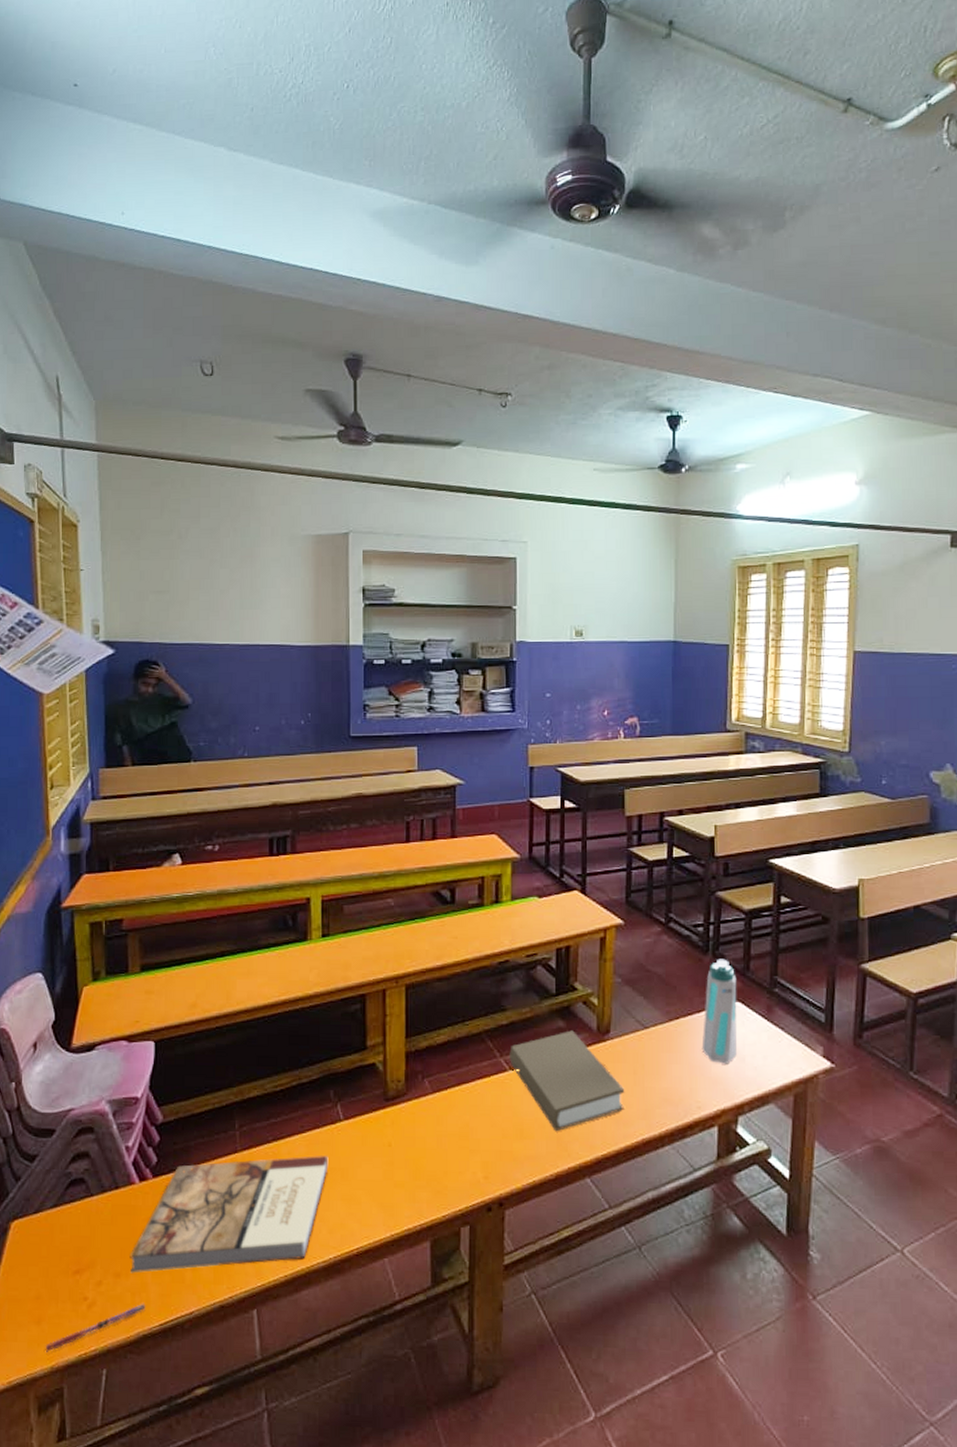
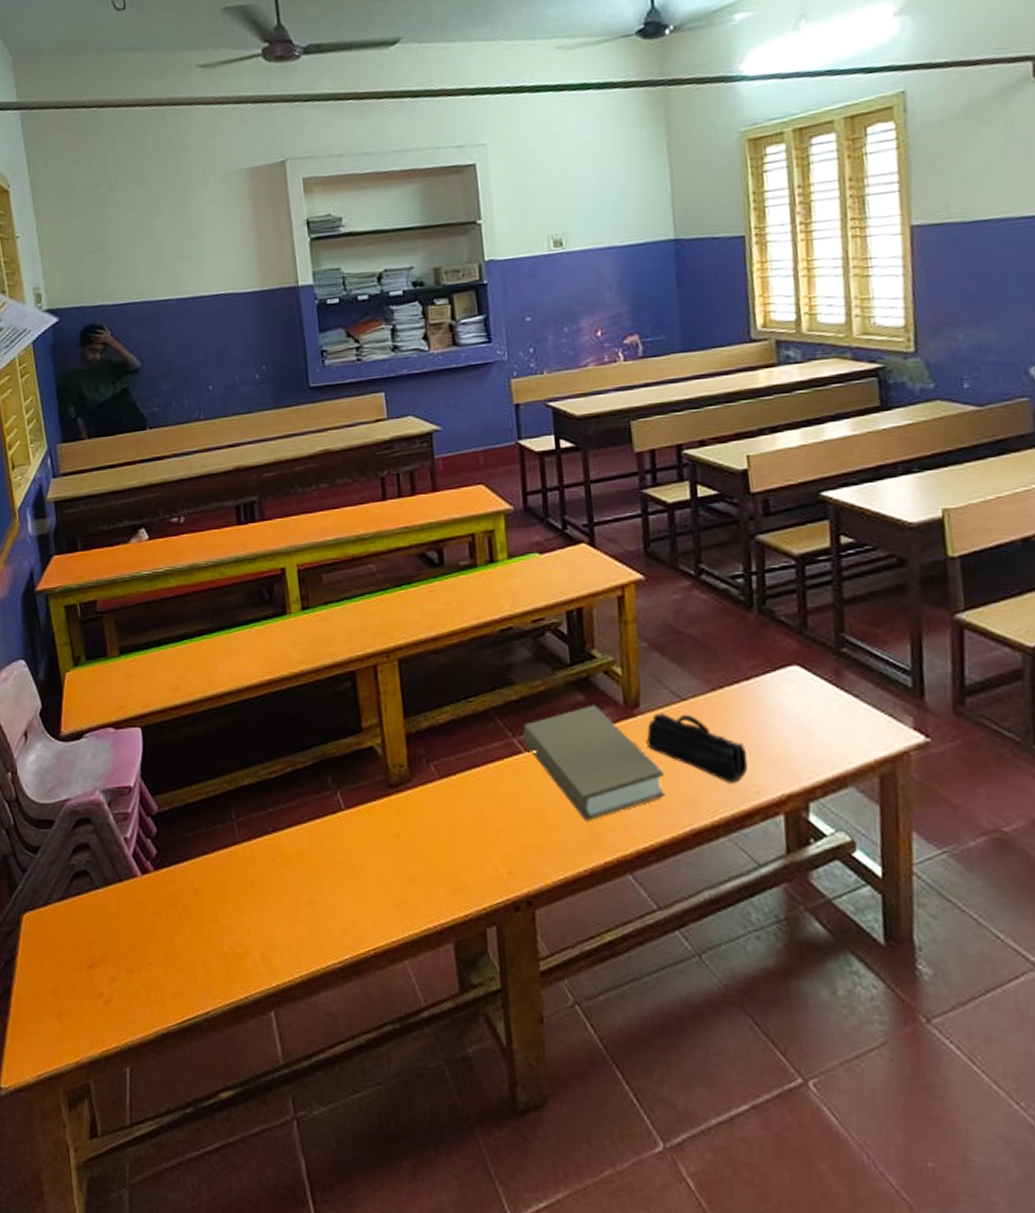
pen: present [45,1303,146,1352] -> none [68,1000,162,1047]
book: present [129,1156,329,1273] -> none [140,848,334,970]
pencil case: none [612,1038,694,1100] -> present [646,712,749,784]
water bottle: present [701,959,737,1064] -> none [753,615,801,741]

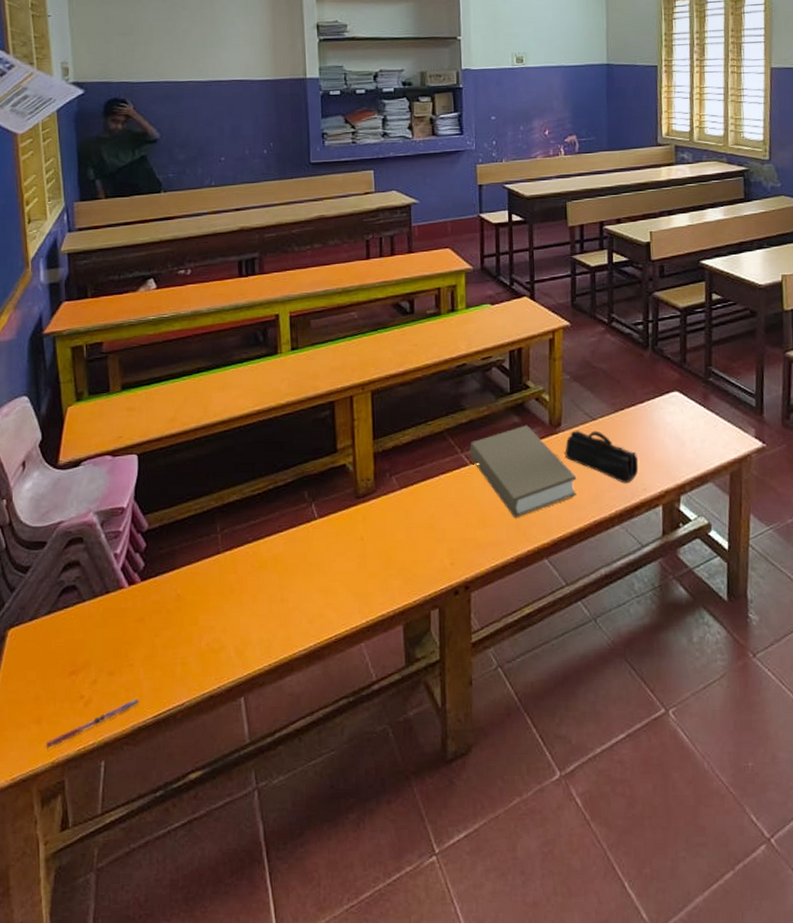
pen: none [68,1000,162,1047] -> present [45,697,139,749]

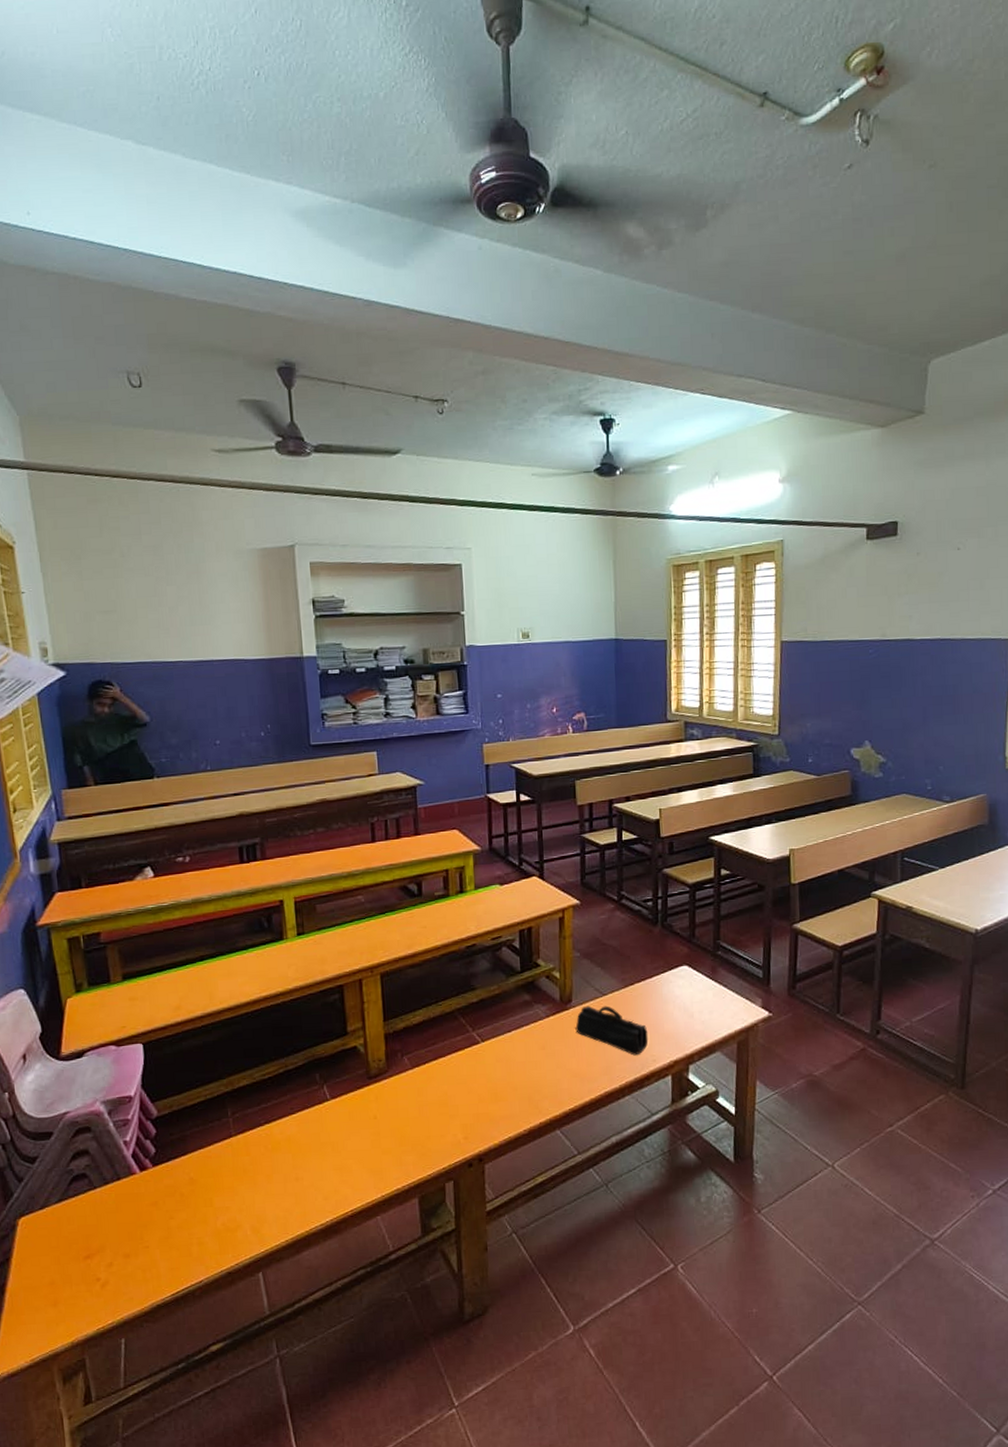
pen: present [45,697,139,749] -> none [63,1277,157,1330]
book: present [470,425,577,519] -> none [481,1002,588,1093]

